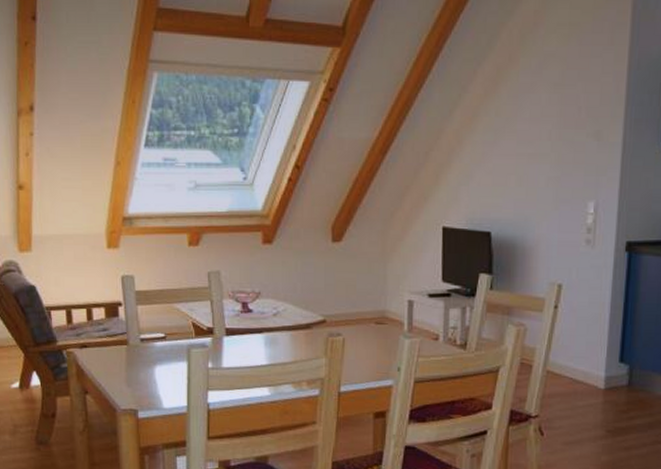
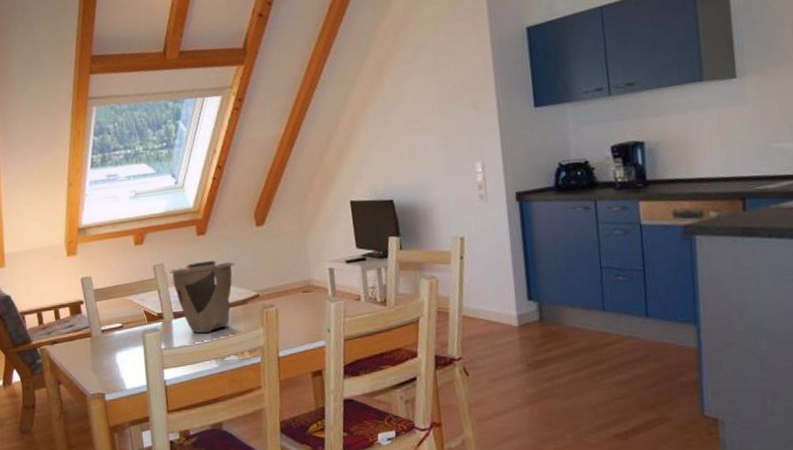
decorative bowl: none [226,274,303,357] -> present [169,260,235,334]

